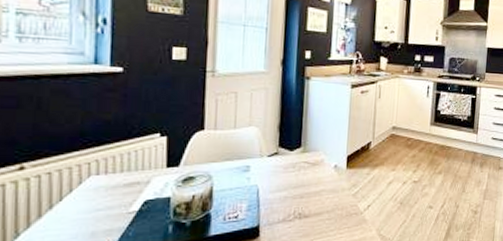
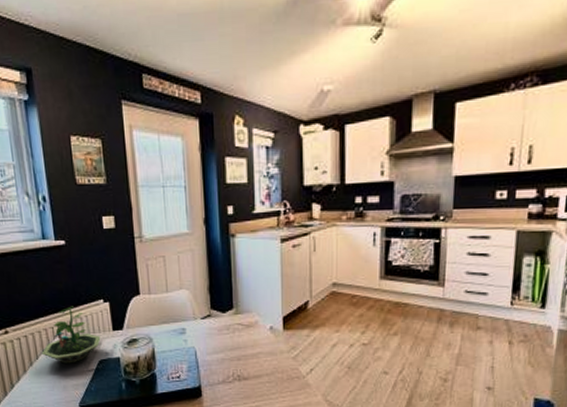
terrarium: none [68,139,151,205] -> present [41,306,101,364]

